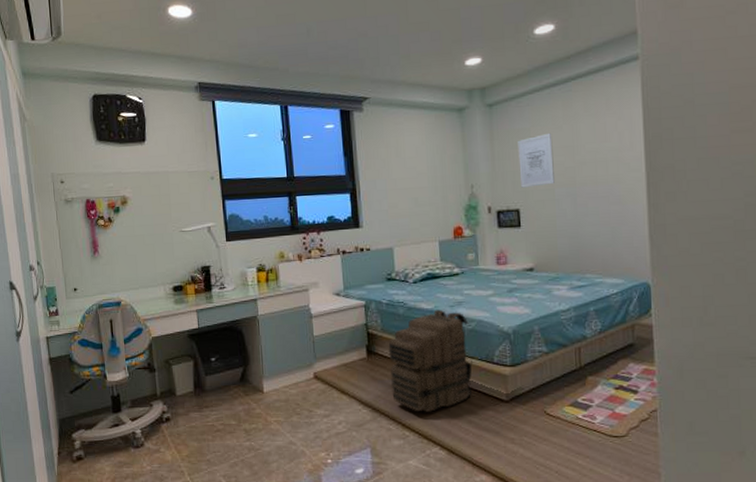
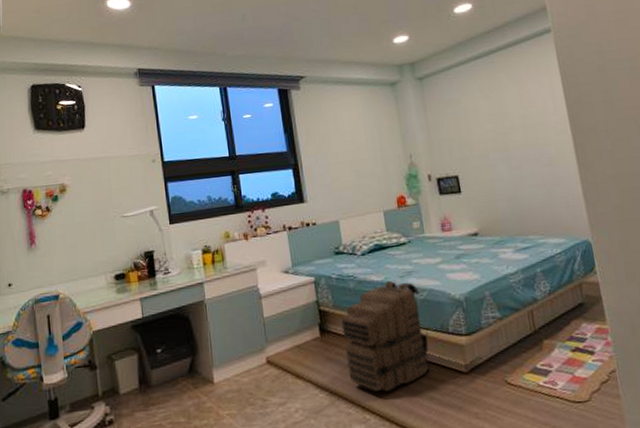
wall art: present [518,132,555,188] -> none [449,101,488,155]

